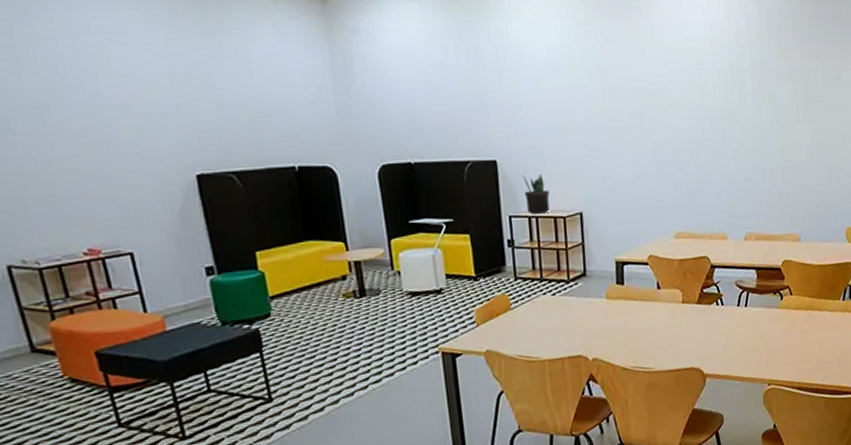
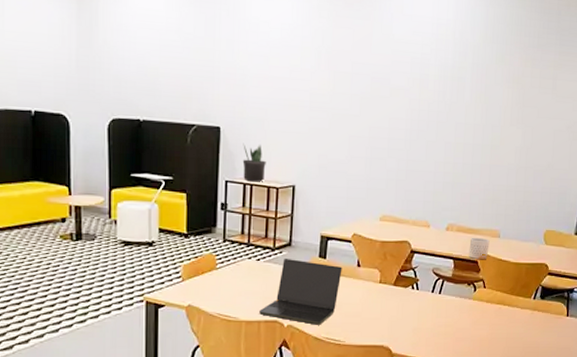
laptop: none [561,289,643,355] -> present [259,259,342,325]
mug: none [770,243,791,267] -> present [469,237,490,260]

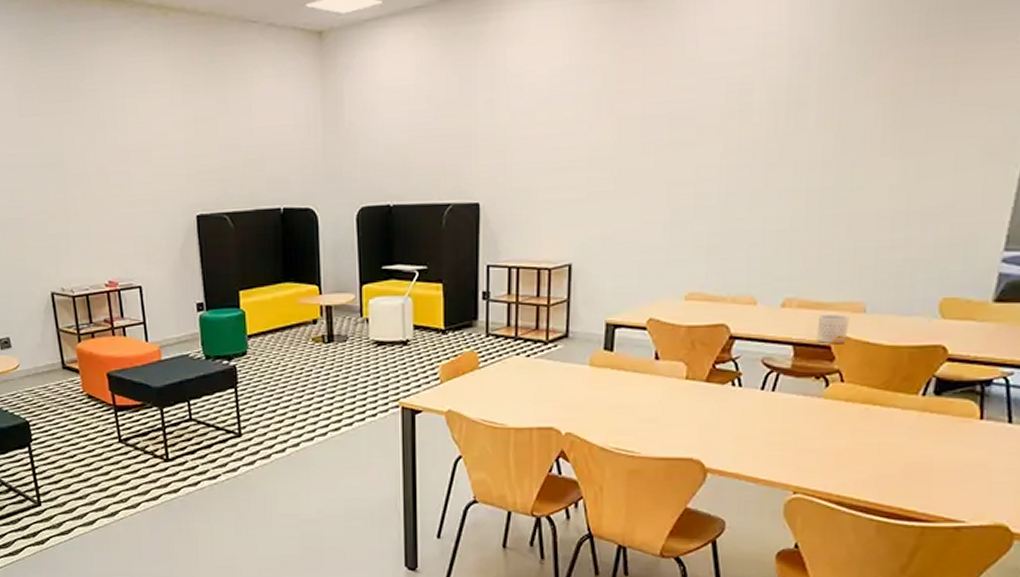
planter: present [242,143,266,182] -> none [506,218,535,264]
laptop: present [259,259,342,325] -> none [531,353,635,432]

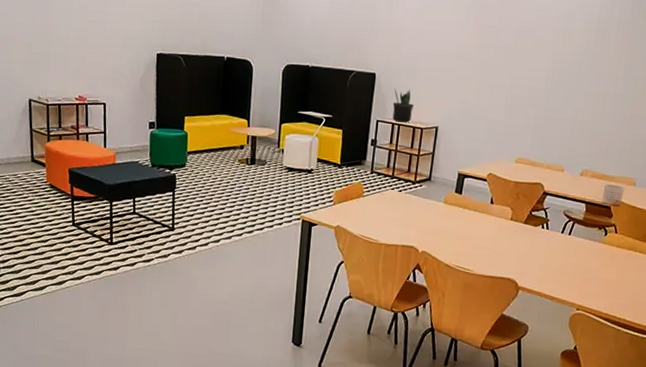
planter: none [506,218,535,264] -> present [392,88,414,123]

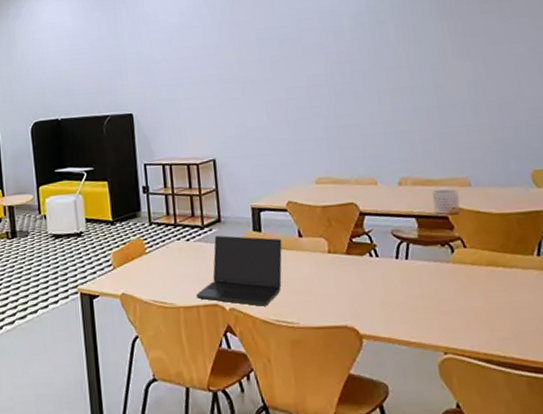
planter: present [392,88,414,123] -> none [156,123,183,162]
laptop: none [397,192,476,254] -> present [196,235,283,306]

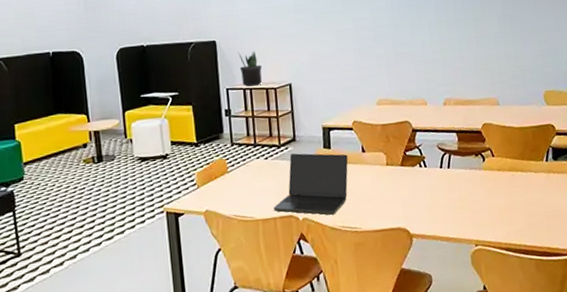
planter: none [156,123,183,162] -> present [238,50,262,87]
mug: present [432,189,460,215] -> none [470,107,491,130]

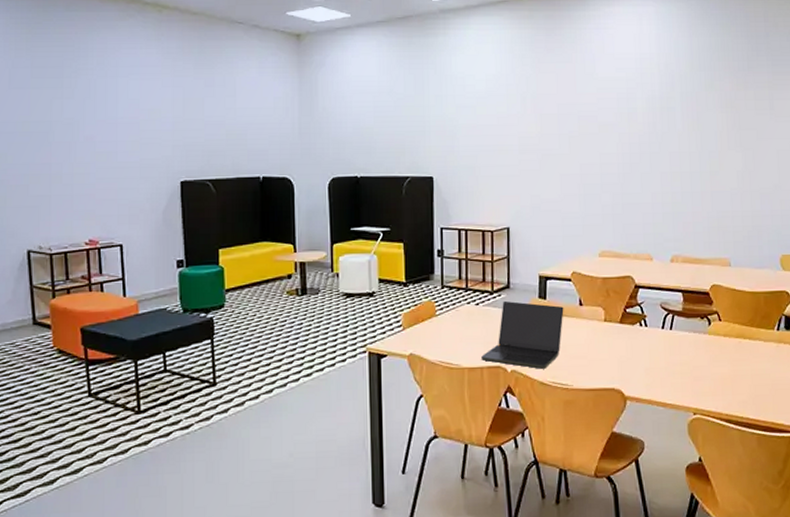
planter: present [238,50,262,87] -> none [456,190,479,227]

